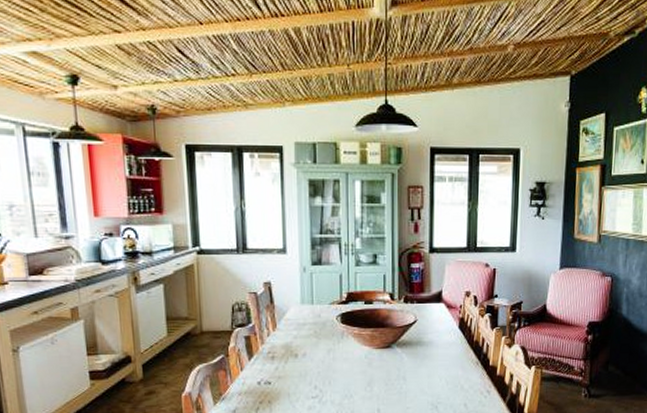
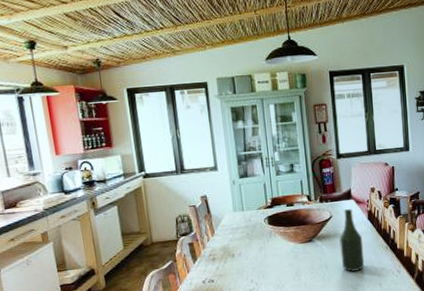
bottle: none [422,314,450,388] -> present [339,209,365,272]

